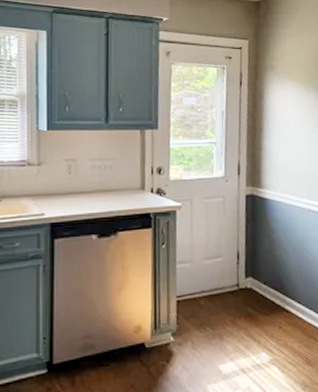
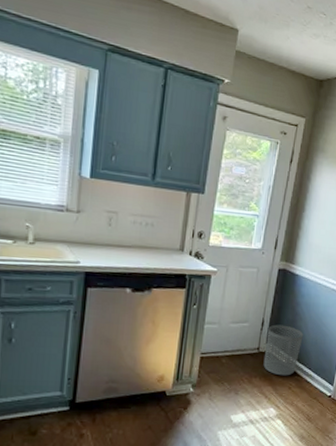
waste bin: none [244,255,285,314] -> present [263,324,303,376]

